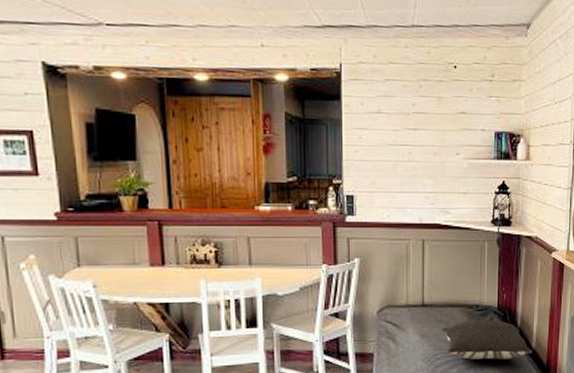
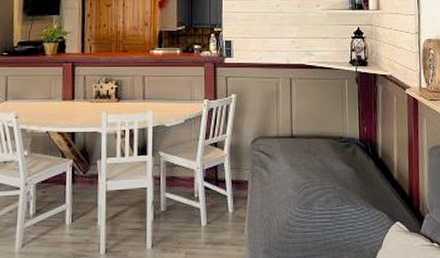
pillow: present [442,319,533,360] -> none [310,150,395,189]

